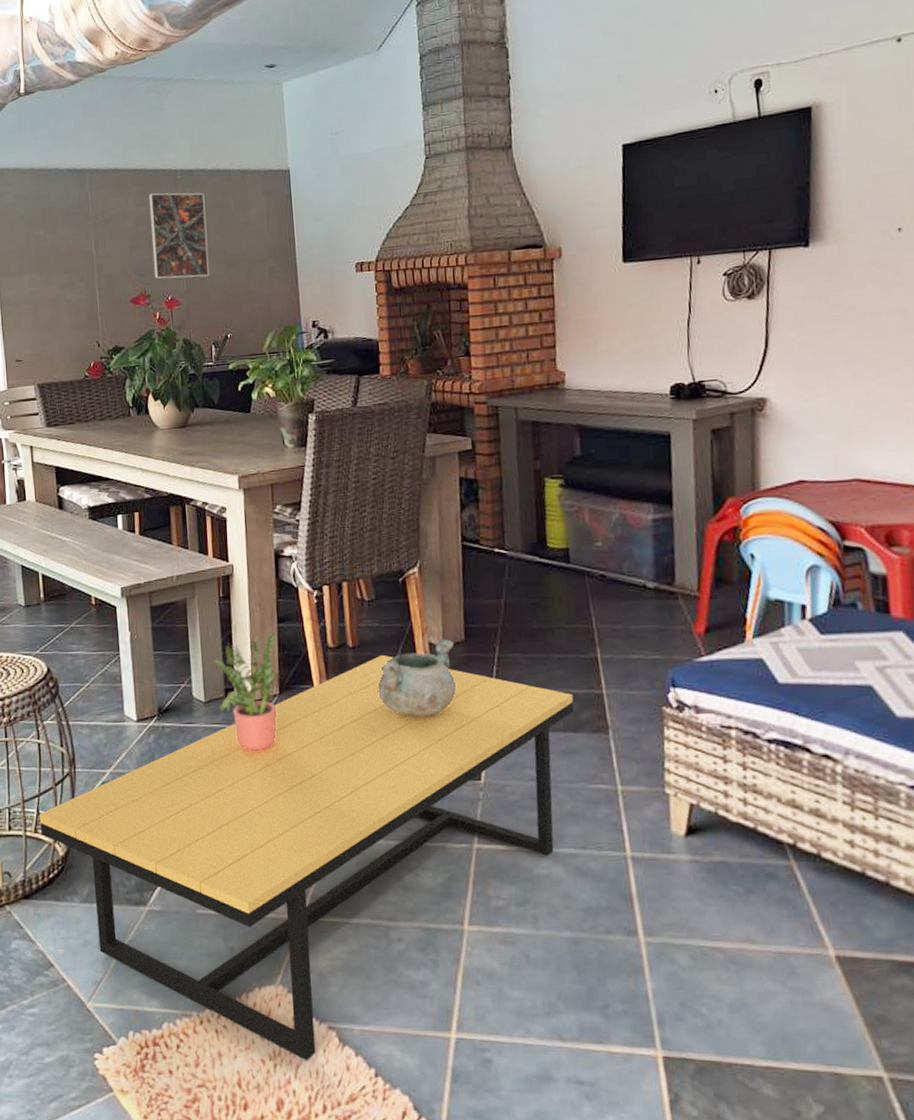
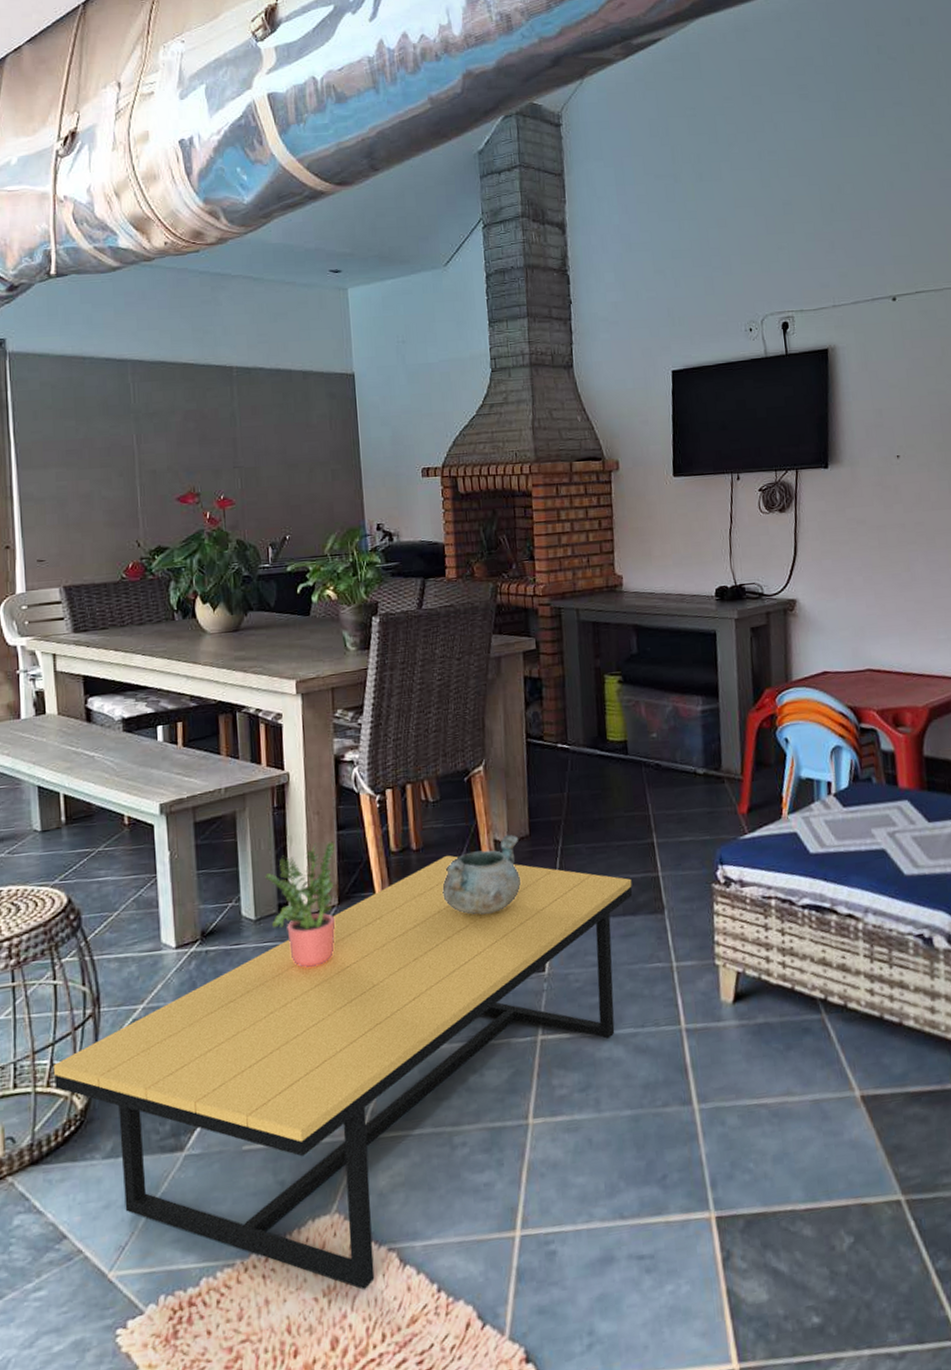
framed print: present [148,192,209,279] -> none [199,389,267,478]

